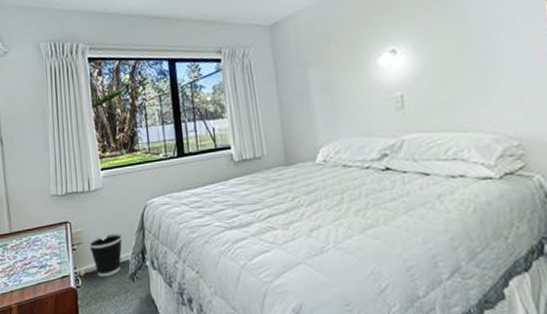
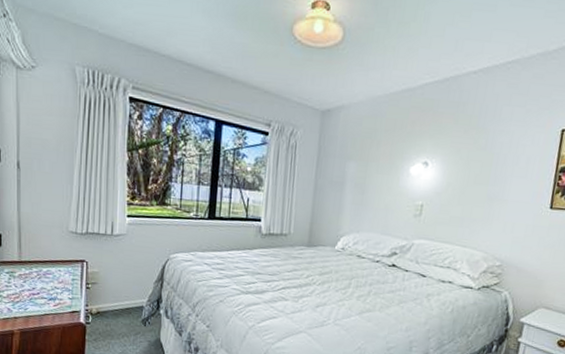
wastebasket: present [88,233,123,277] -> none [103,278,141,318]

